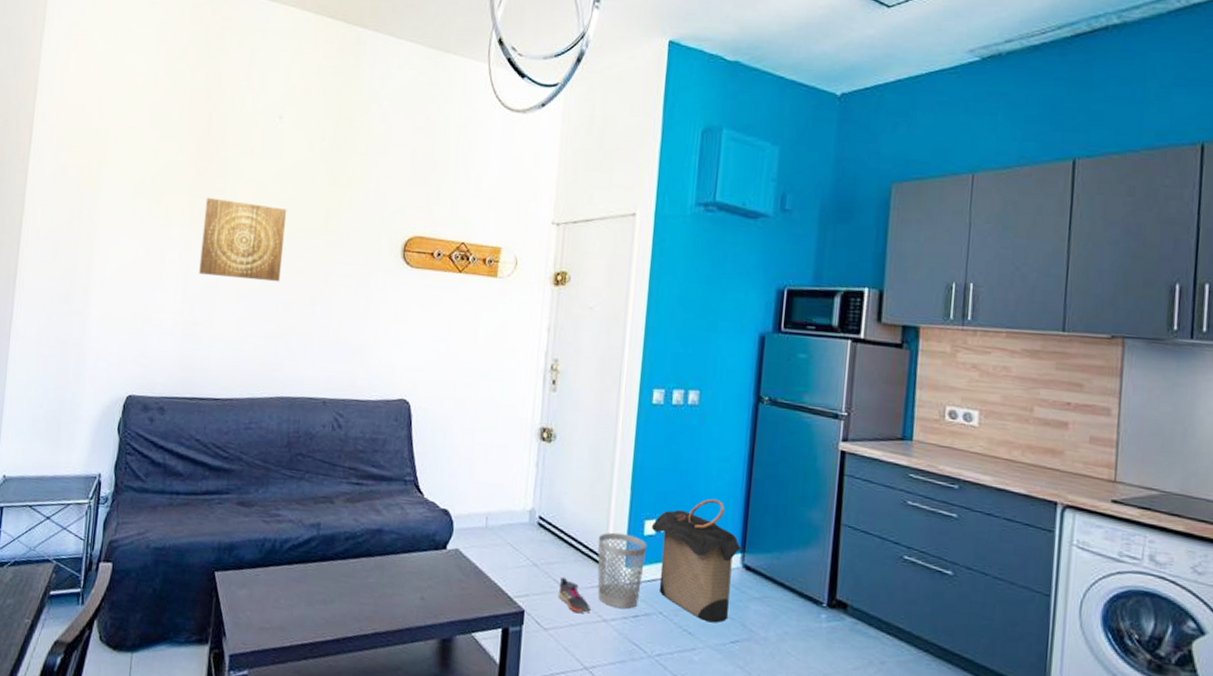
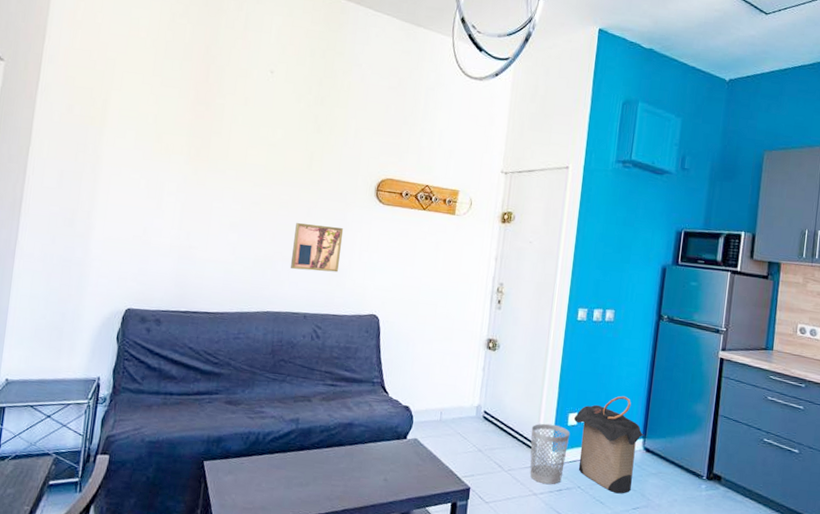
wall art: present [199,197,287,282] -> none [195,138,276,214]
wall art: none [306,292,367,350] -> present [290,223,344,273]
shoe: present [558,577,590,613] -> none [497,460,524,489]

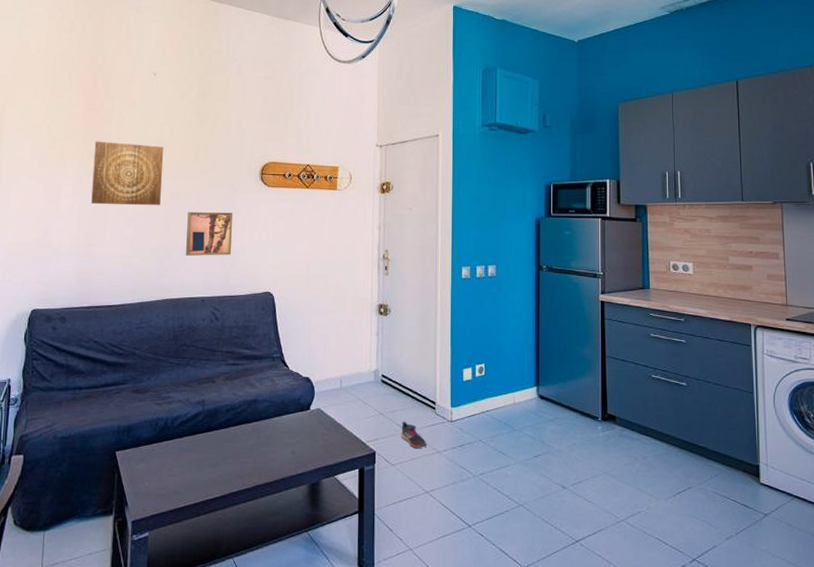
wall art: none [195,138,276,214] -> present [91,141,164,206]
shoe: none [497,460,524,489] -> present [401,421,427,448]
wastebasket: present [529,423,571,485] -> none [429,381,467,441]
laundry hamper: present [573,395,645,494] -> none [468,347,538,443]

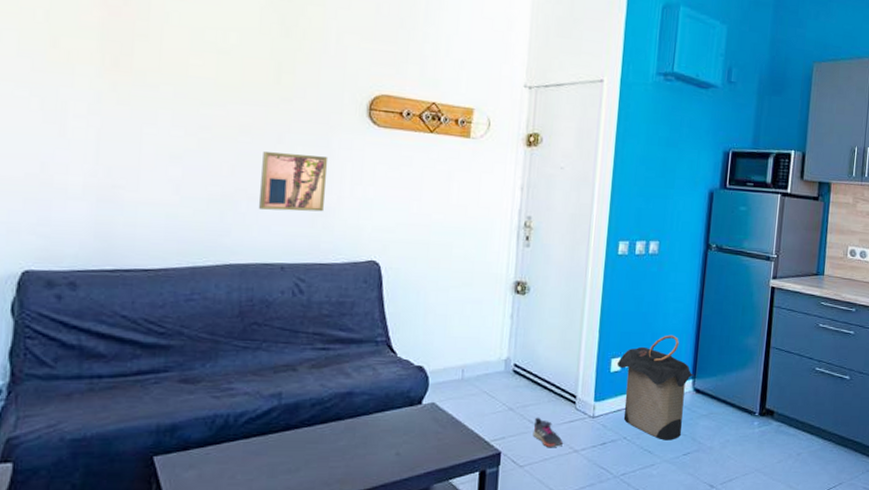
wall art: present [91,141,164,206] -> none [116,42,230,141]
laundry hamper: none [468,347,538,443] -> present [616,334,695,440]

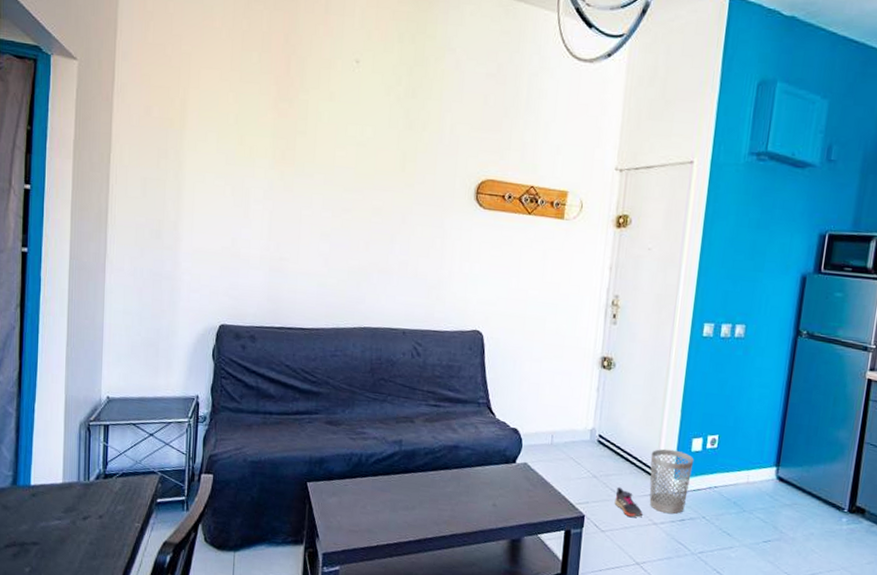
wall art: present [258,152,329,212] -> none [386,231,442,285]
wastebasket: none [569,372,614,439] -> present [649,449,694,515]
laundry hamper: present [616,334,695,440] -> none [698,420,779,526]

